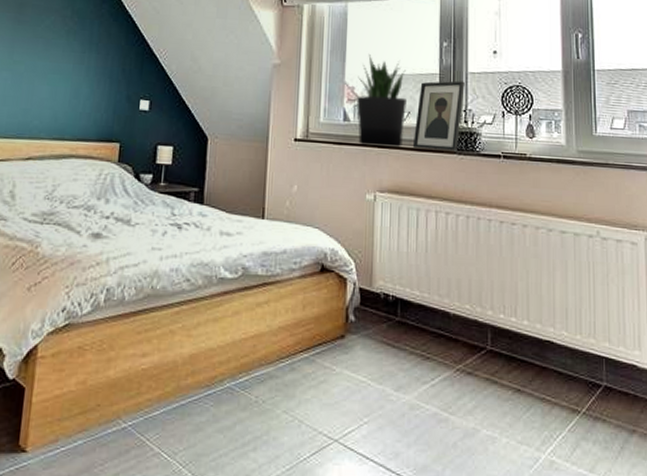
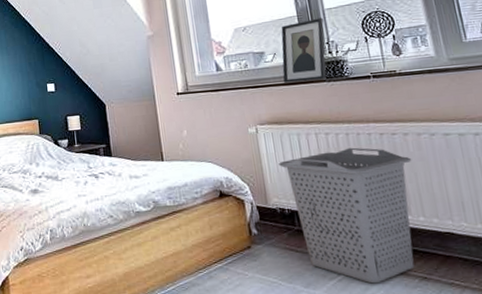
planter: present [357,54,406,148] -> none [222,12,274,89]
laundry basket: none [392,232,527,393] -> present [279,147,415,284]

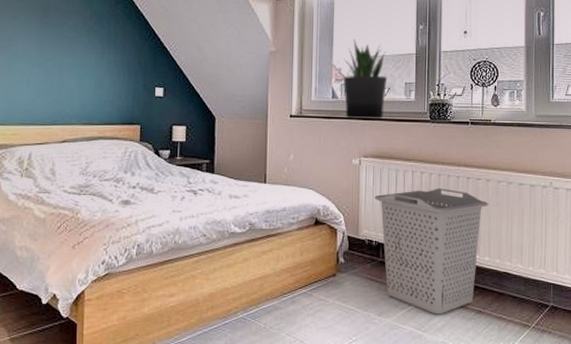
planter: none [222,12,274,89] -> present [343,39,387,120]
picture frame: present [281,17,327,83] -> none [392,59,438,121]

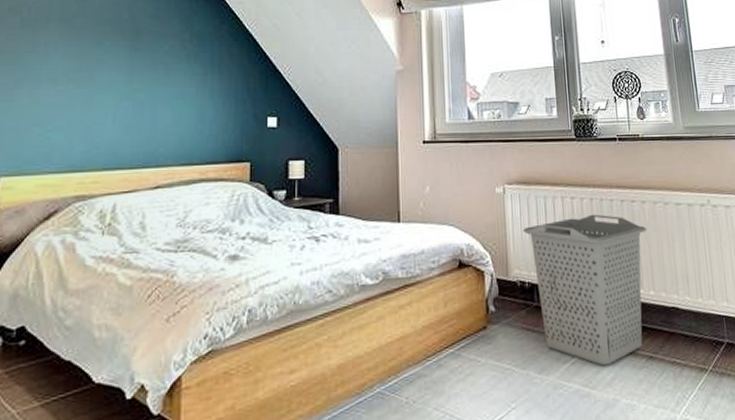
planter: present [343,39,387,120] -> none [478,54,526,142]

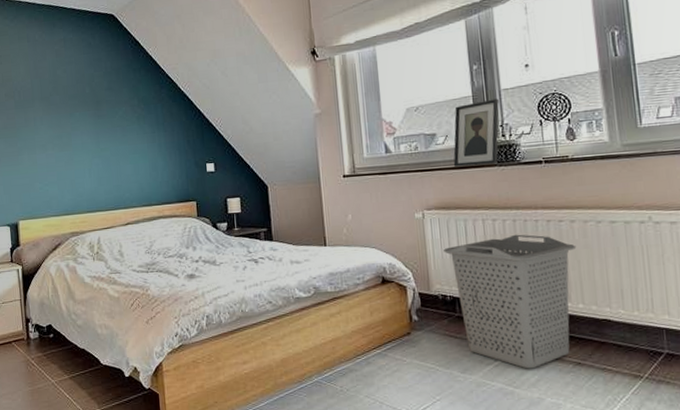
picture frame: none [535,71,578,140] -> present [453,98,499,167]

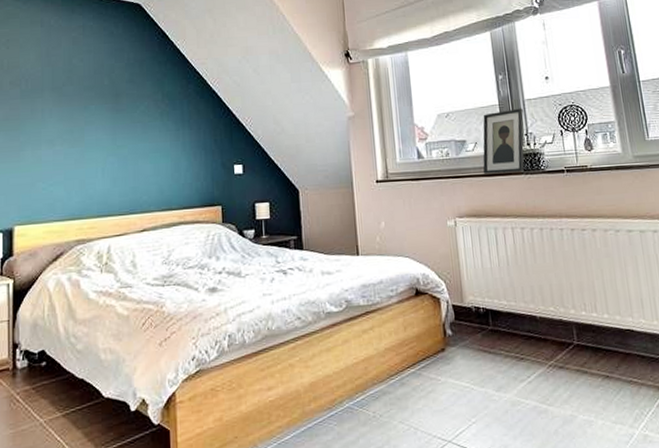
laundry basket: present [444,234,577,369] -> none [476,243,599,385]

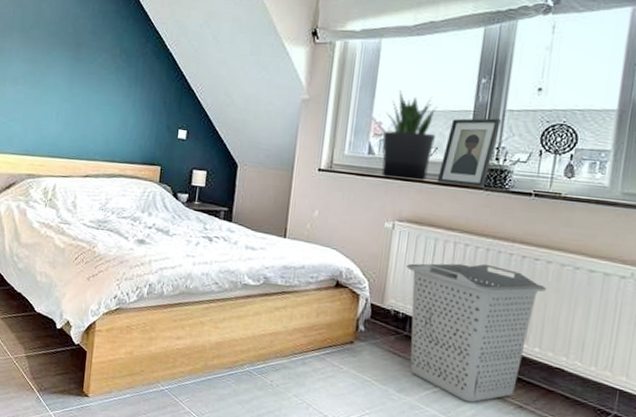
planter: none [425,96,474,179] -> present [381,91,437,182]
laundry basket: none [476,243,599,385] -> present [406,263,547,403]

